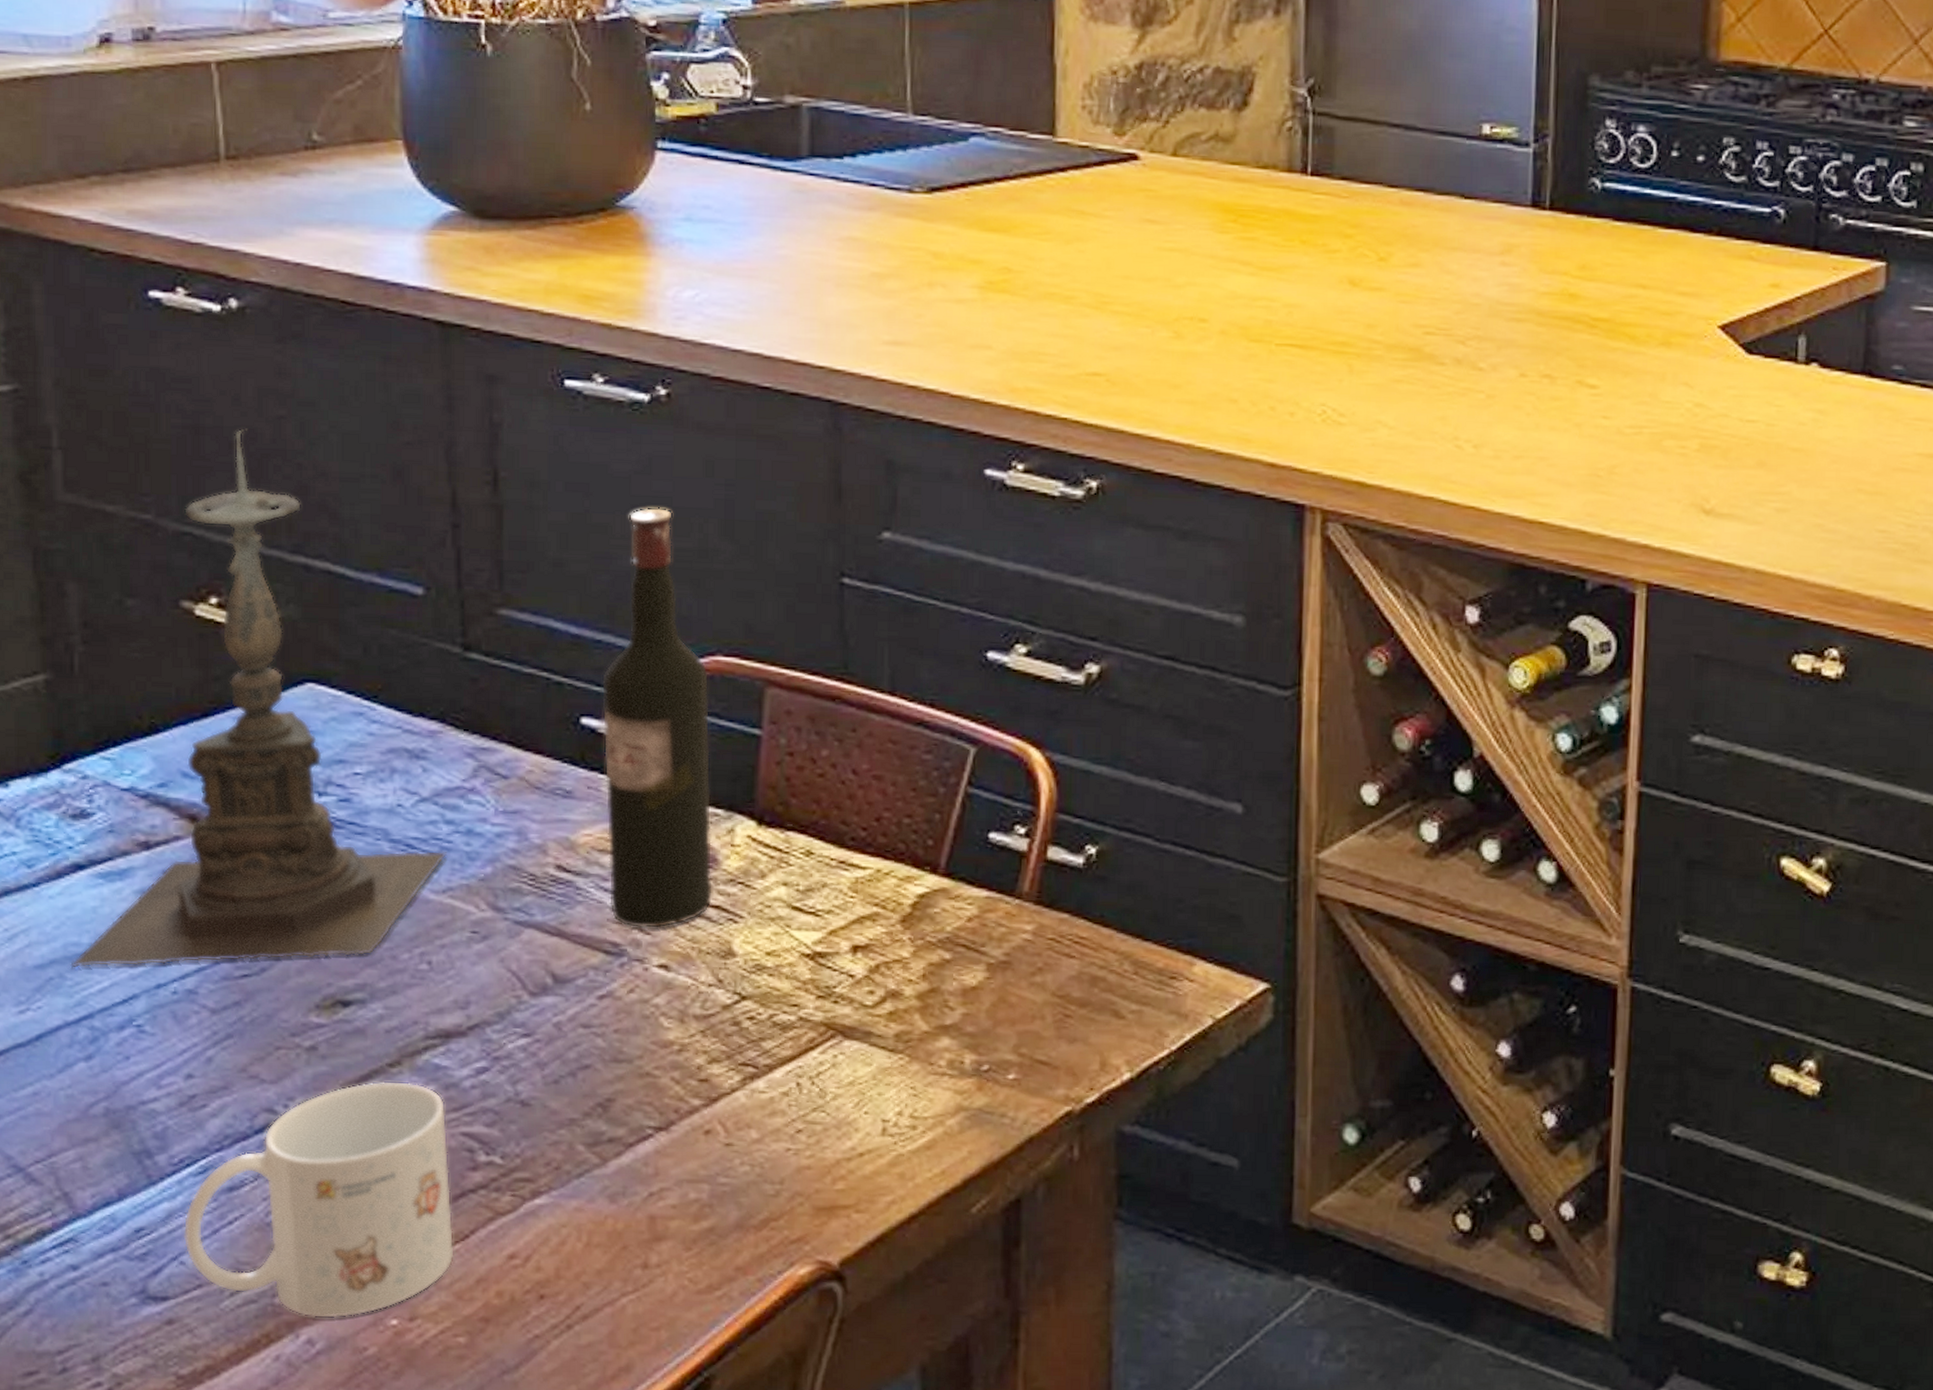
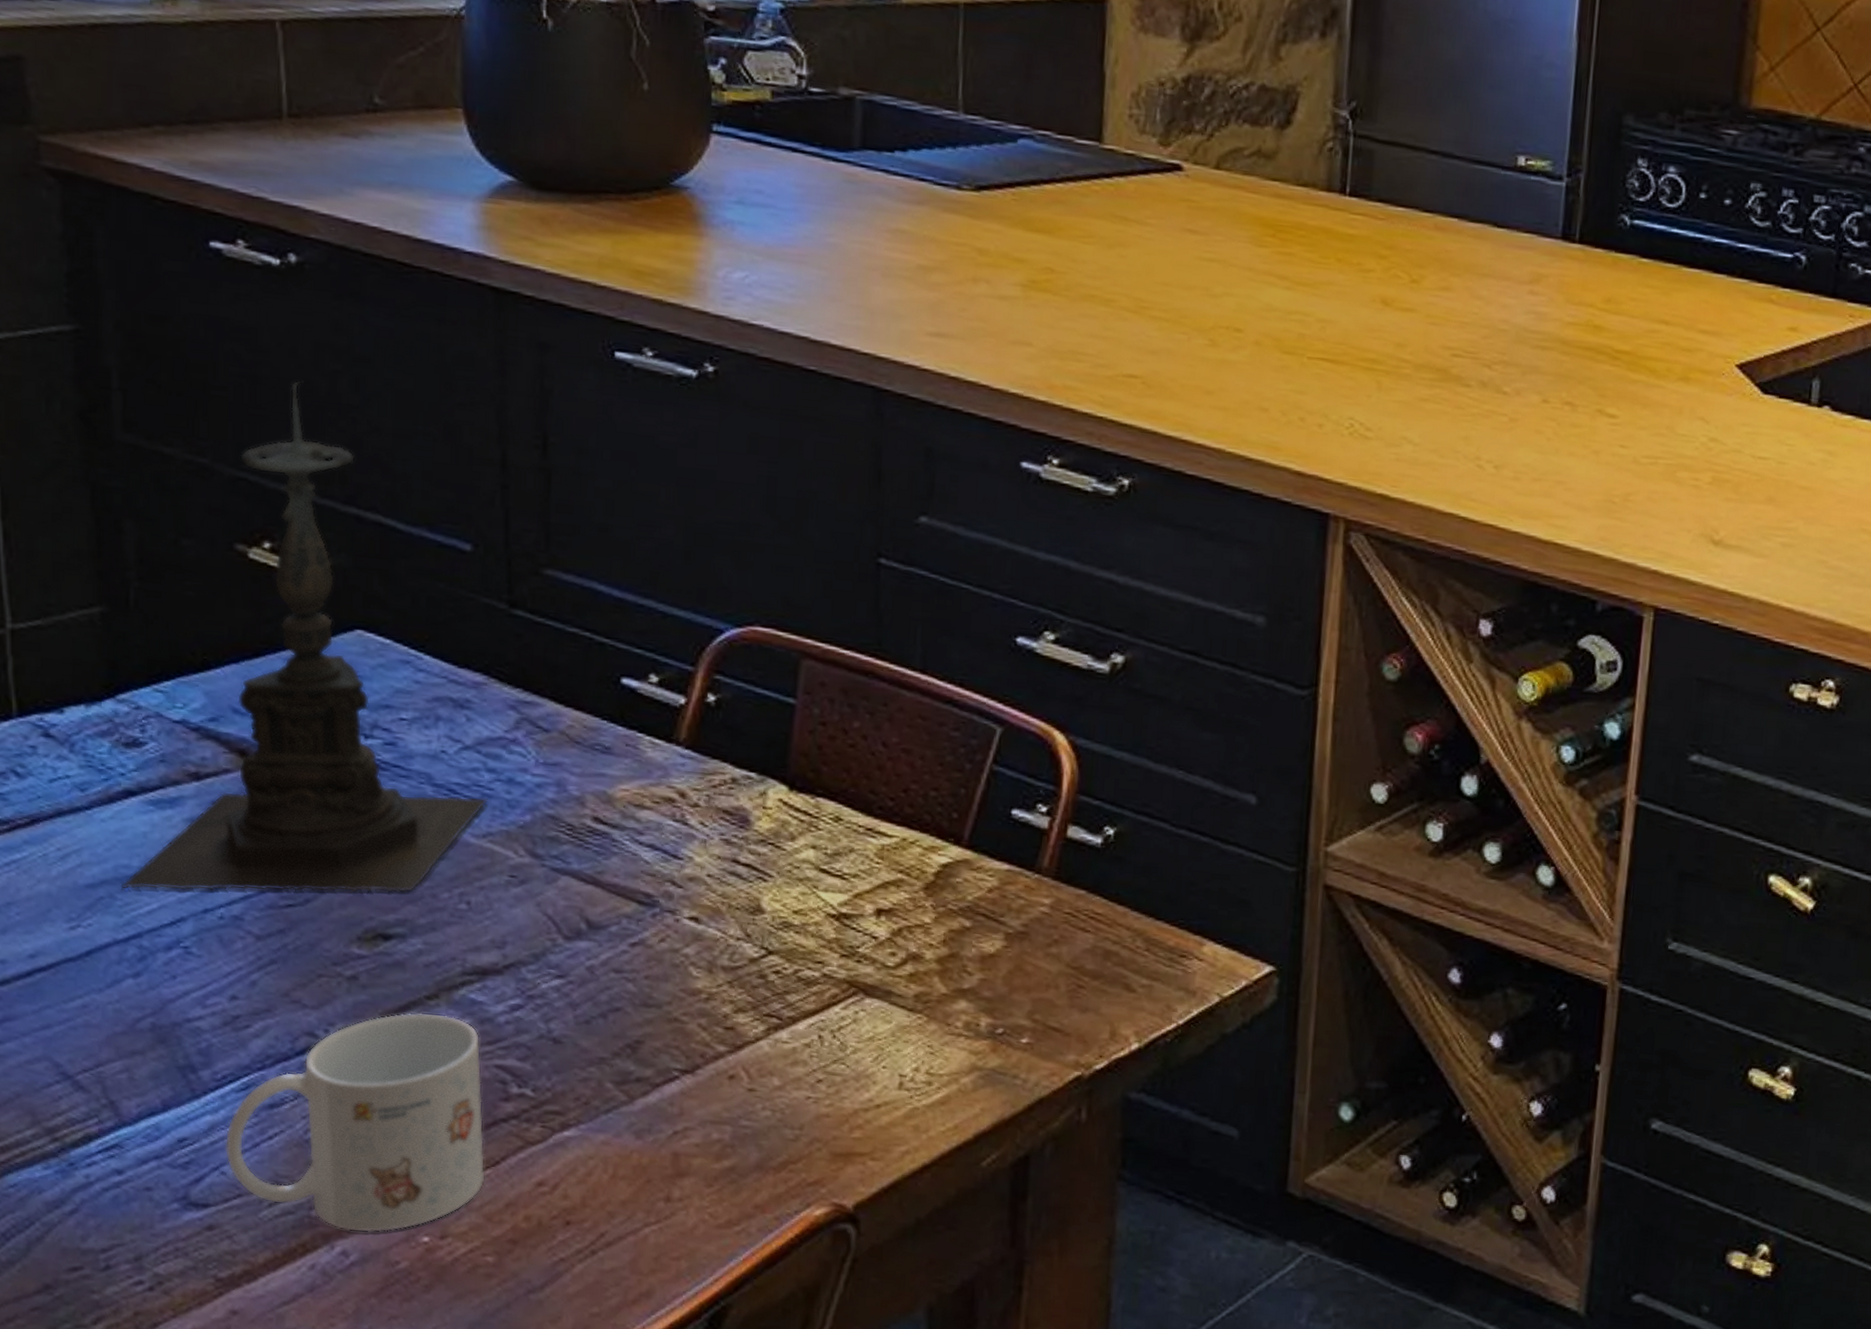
wine bottle: present [601,507,714,929] -> none [642,479,747,883]

